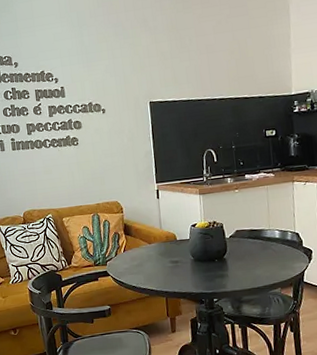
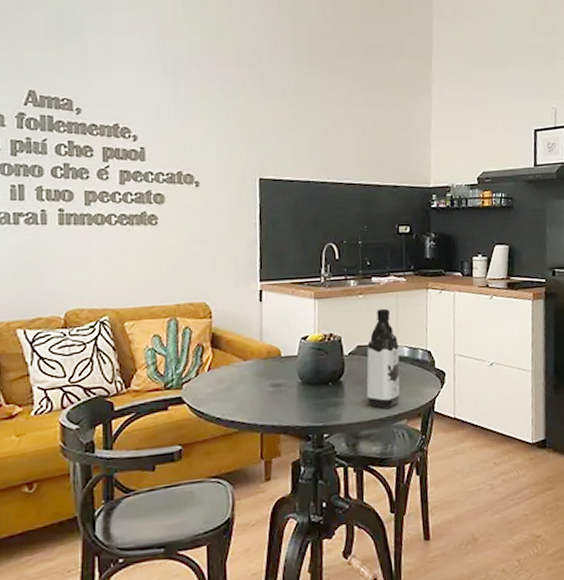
water bottle: none [244,199,274,279] -> present [366,308,400,408]

